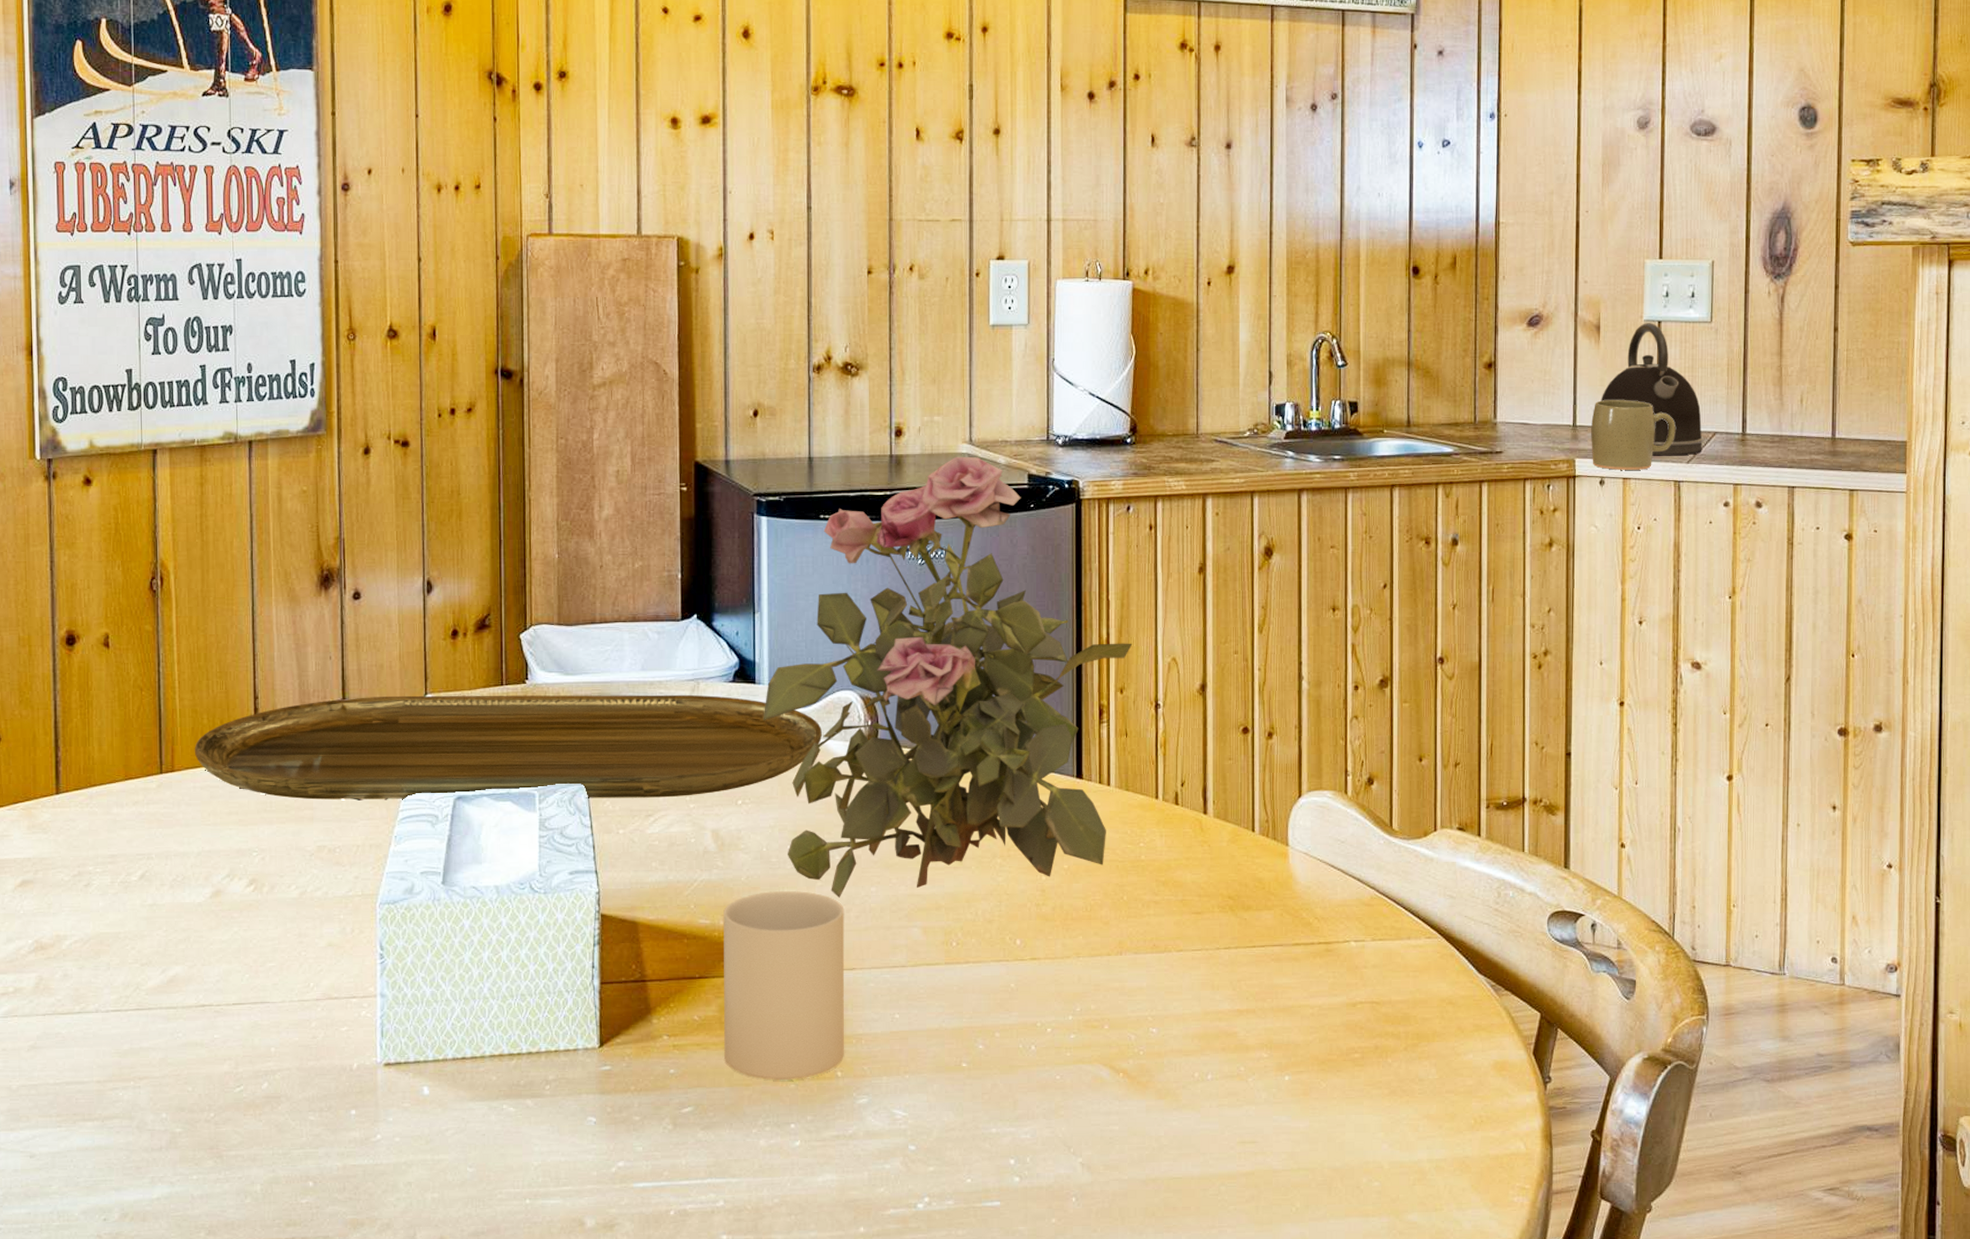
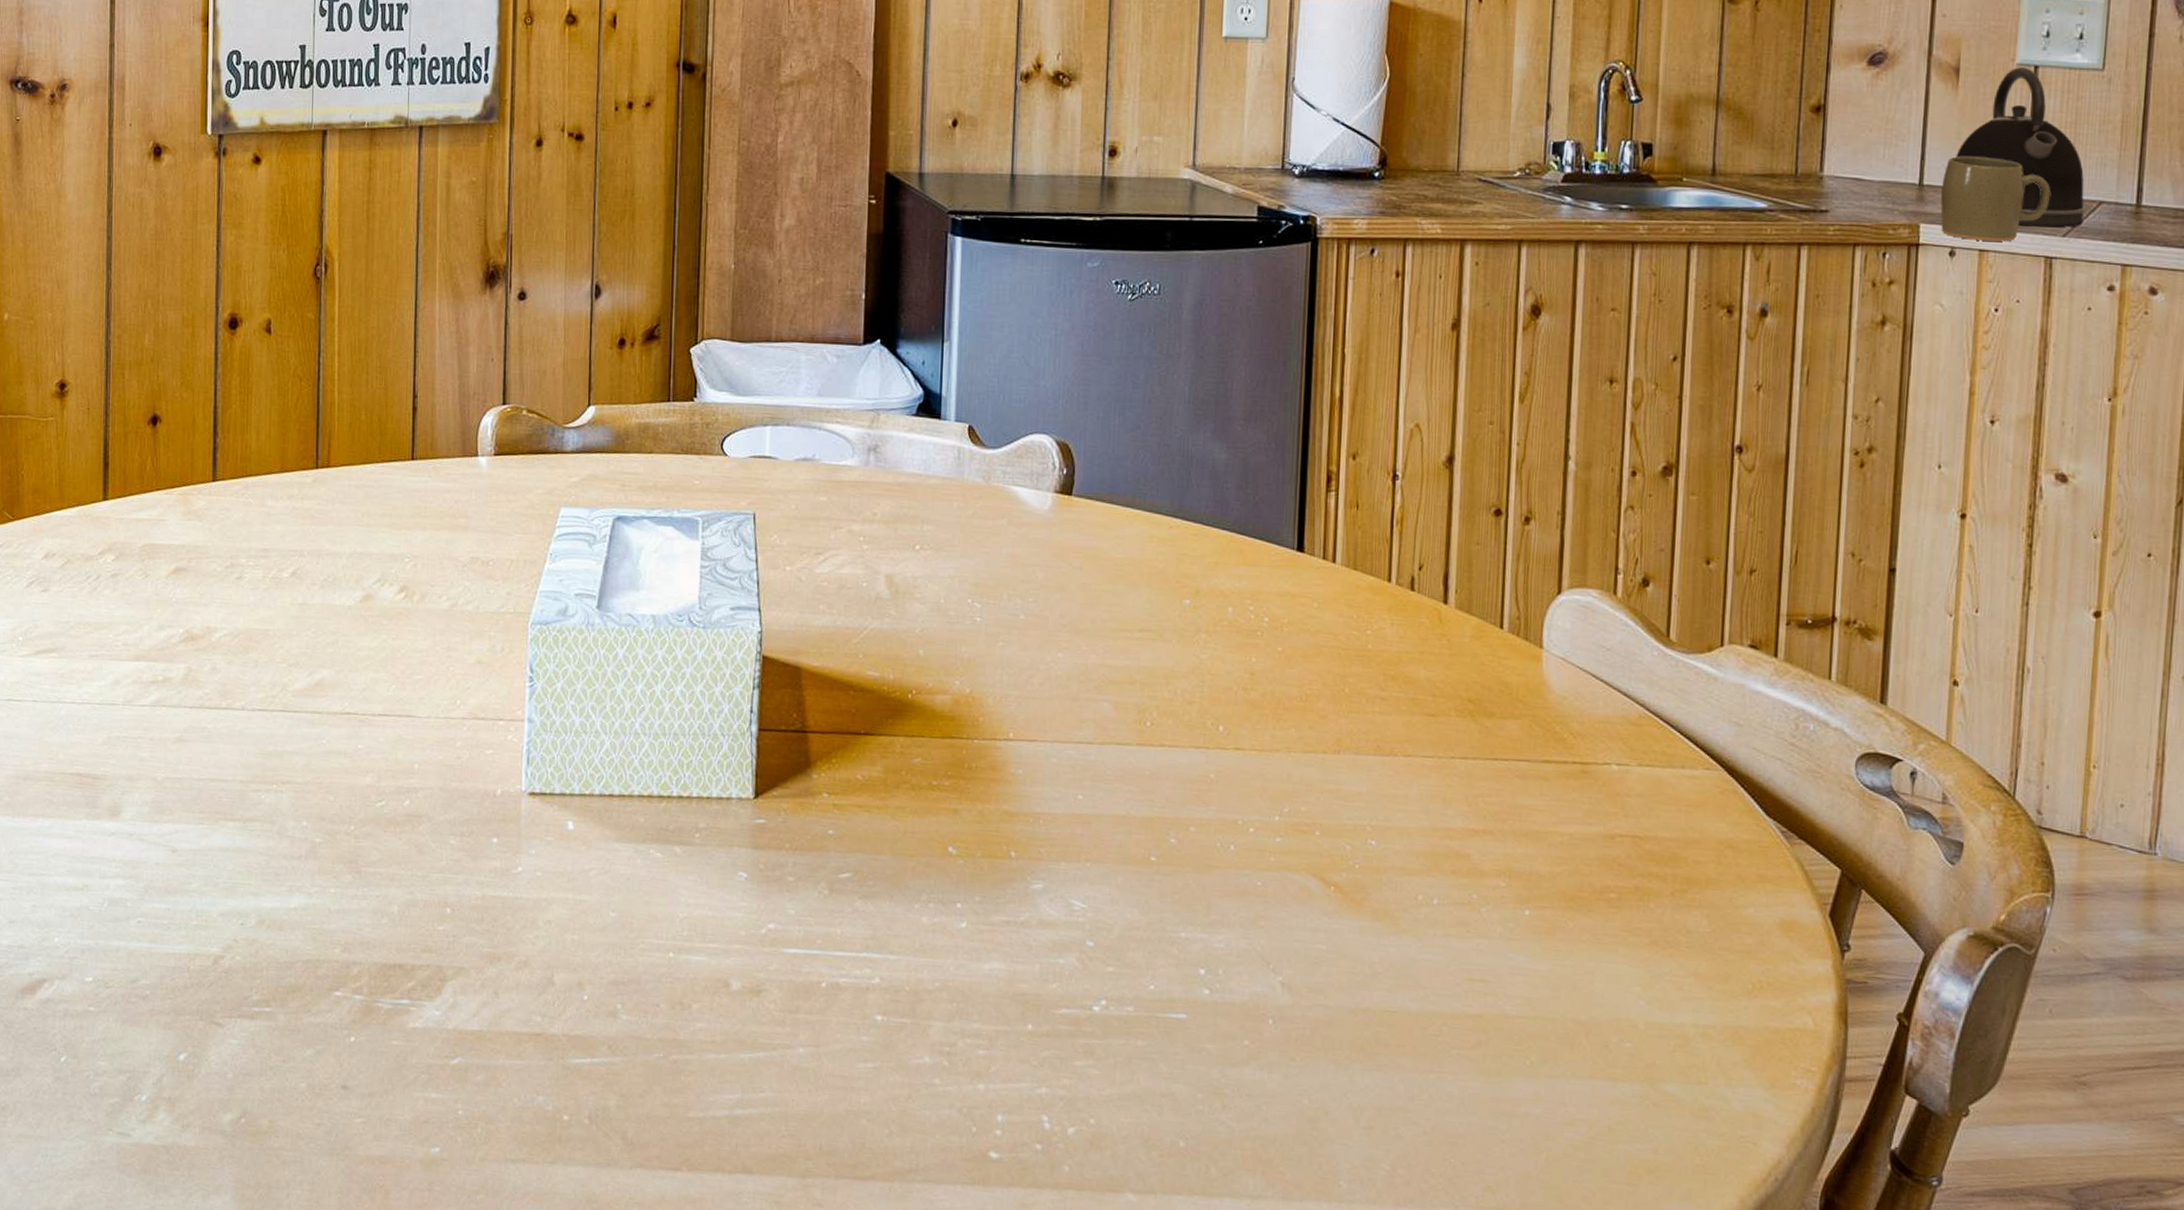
placemat: present [194,694,823,800] -> none [350,403,1012,536]
cup: present [723,891,845,1080] -> none [888,647,1027,856]
flower bouquet: present [763,456,1133,898] -> none [947,182,1370,661]

